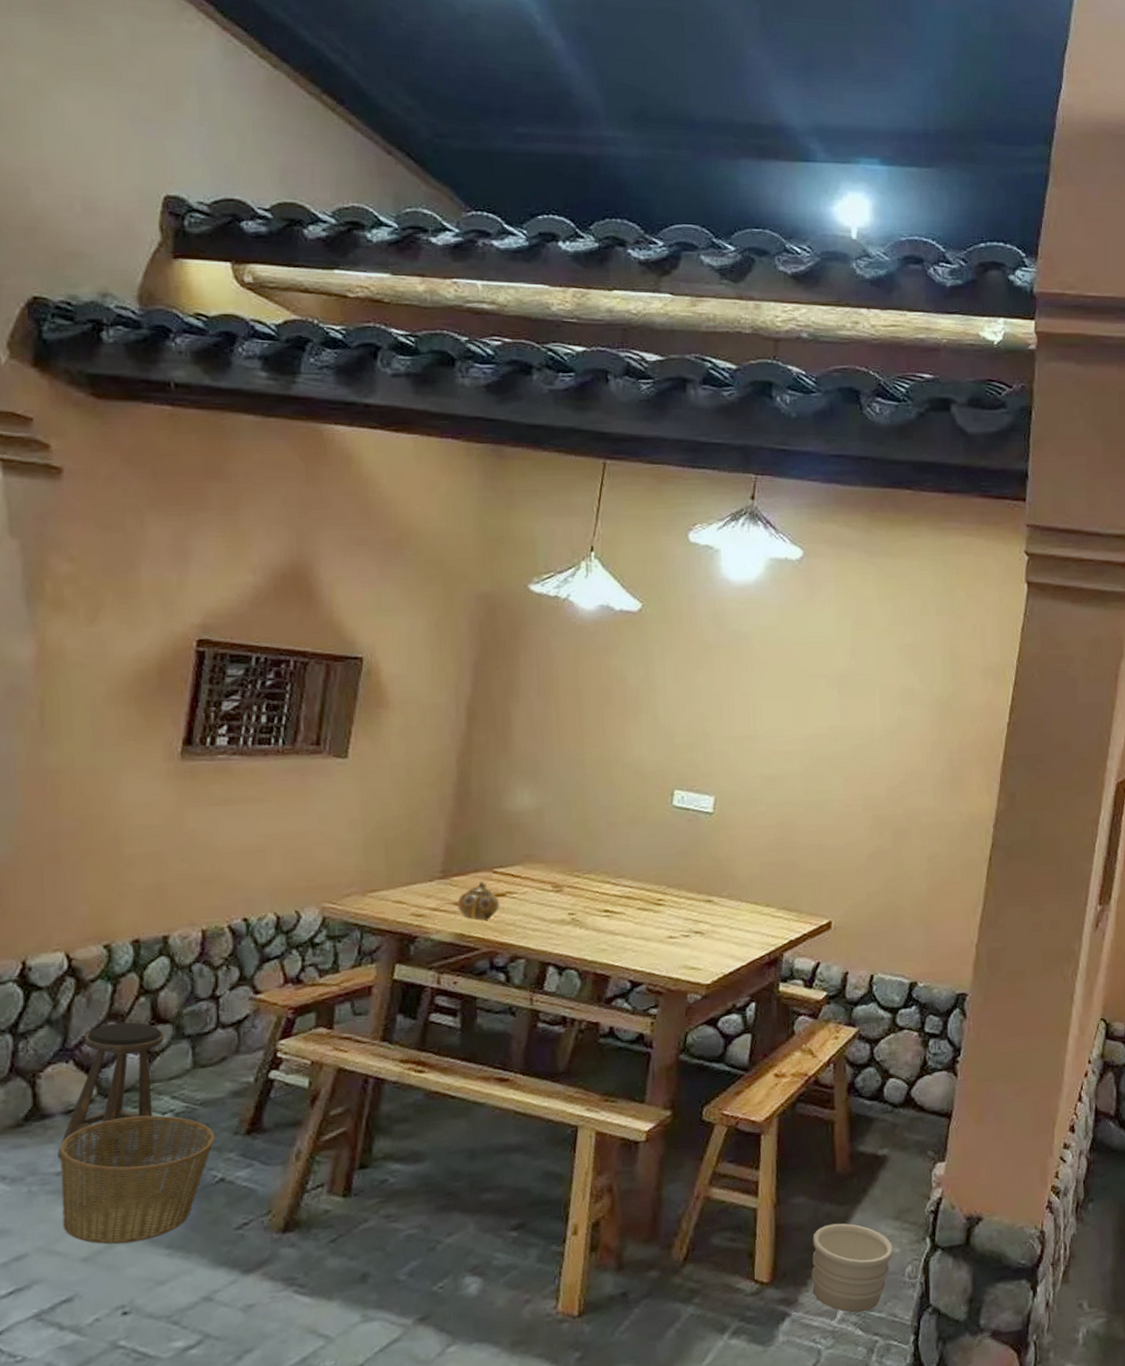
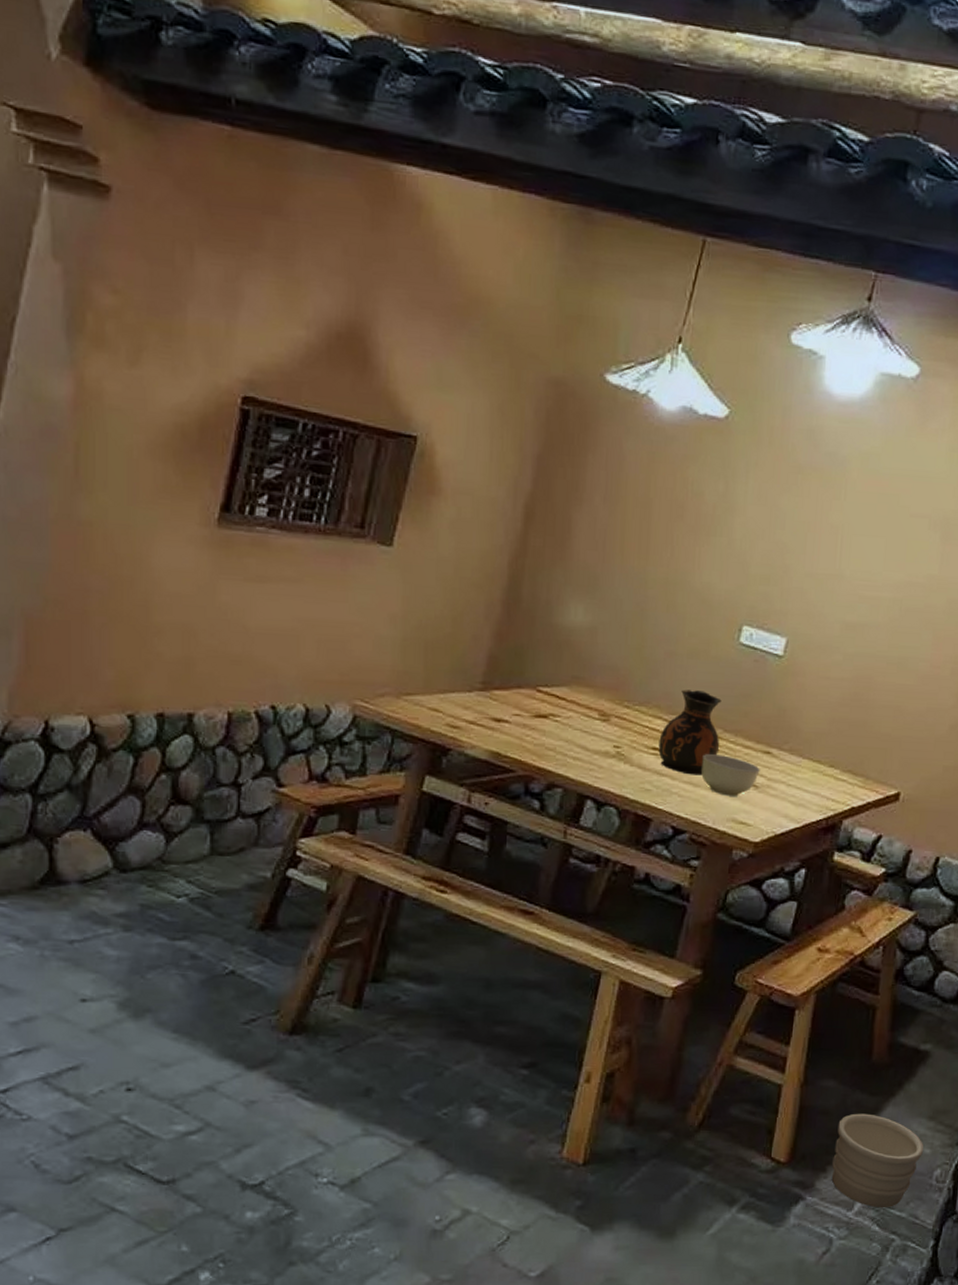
stool: present [58,1022,164,1167] -> none [71,797,183,941]
basket: present [59,1115,215,1244] -> none [73,895,228,1021]
teapot: present [457,882,500,921] -> none [496,699,542,741]
ceramic jug: none [609,853,664,931] -> present [658,689,722,776]
bowl: none [651,908,704,945] -> present [701,754,760,796]

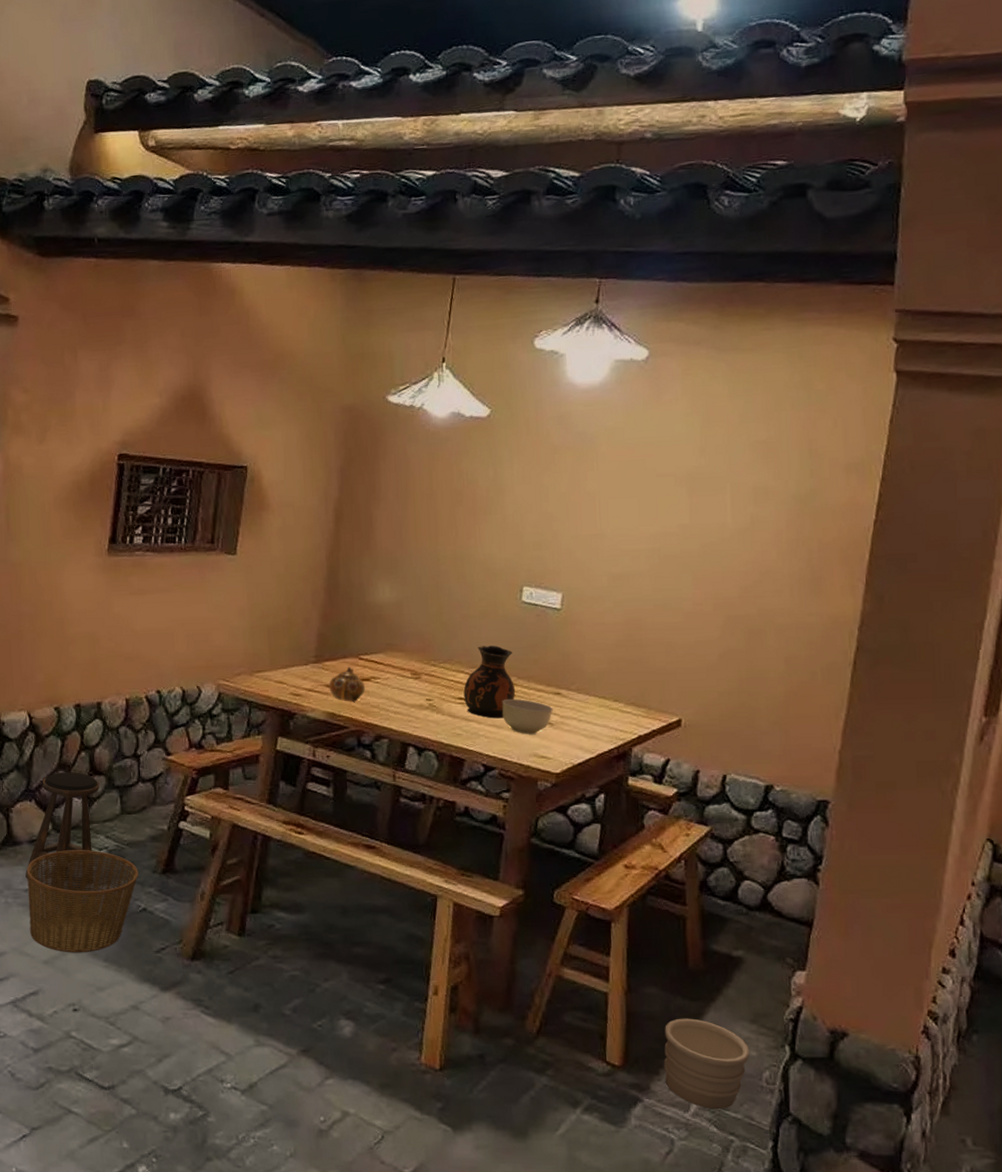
stool: none [71,797,183,941] -> present [25,772,99,888]
basket: none [73,895,228,1021] -> present [26,850,138,952]
teapot: none [496,699,542,741] -> present [329,667,366,702]

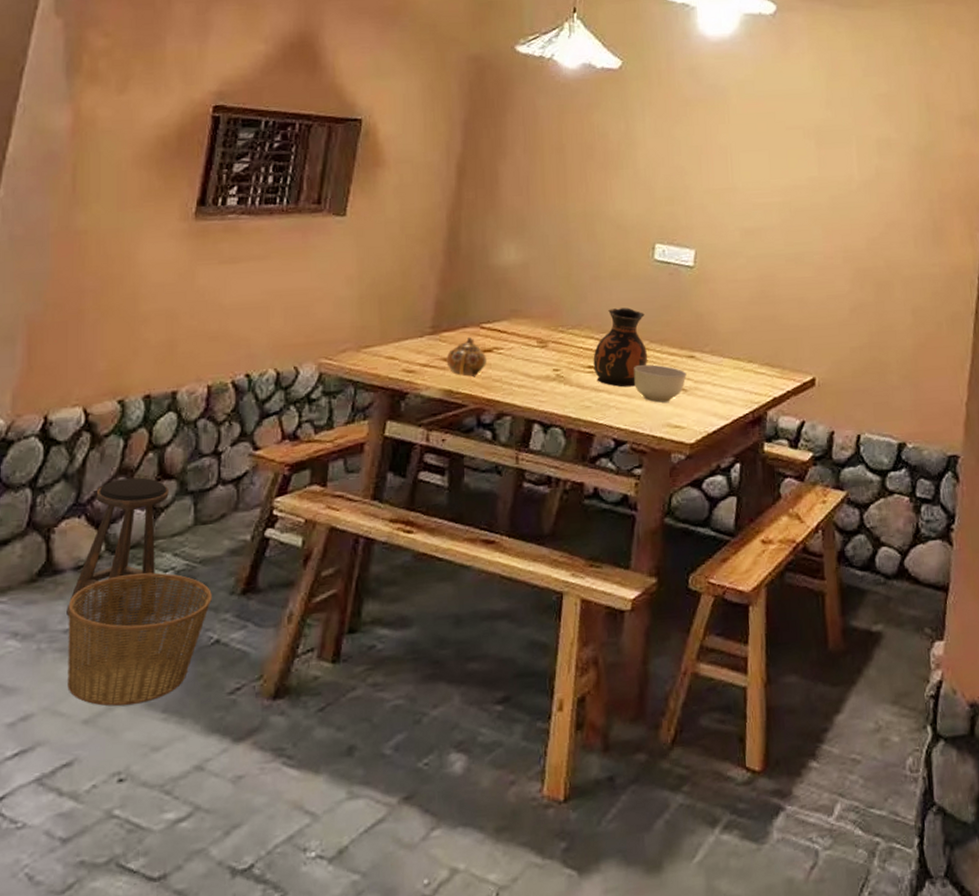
planter pot: present [664,1018,750,1110] -> none [806,706,893,809]

